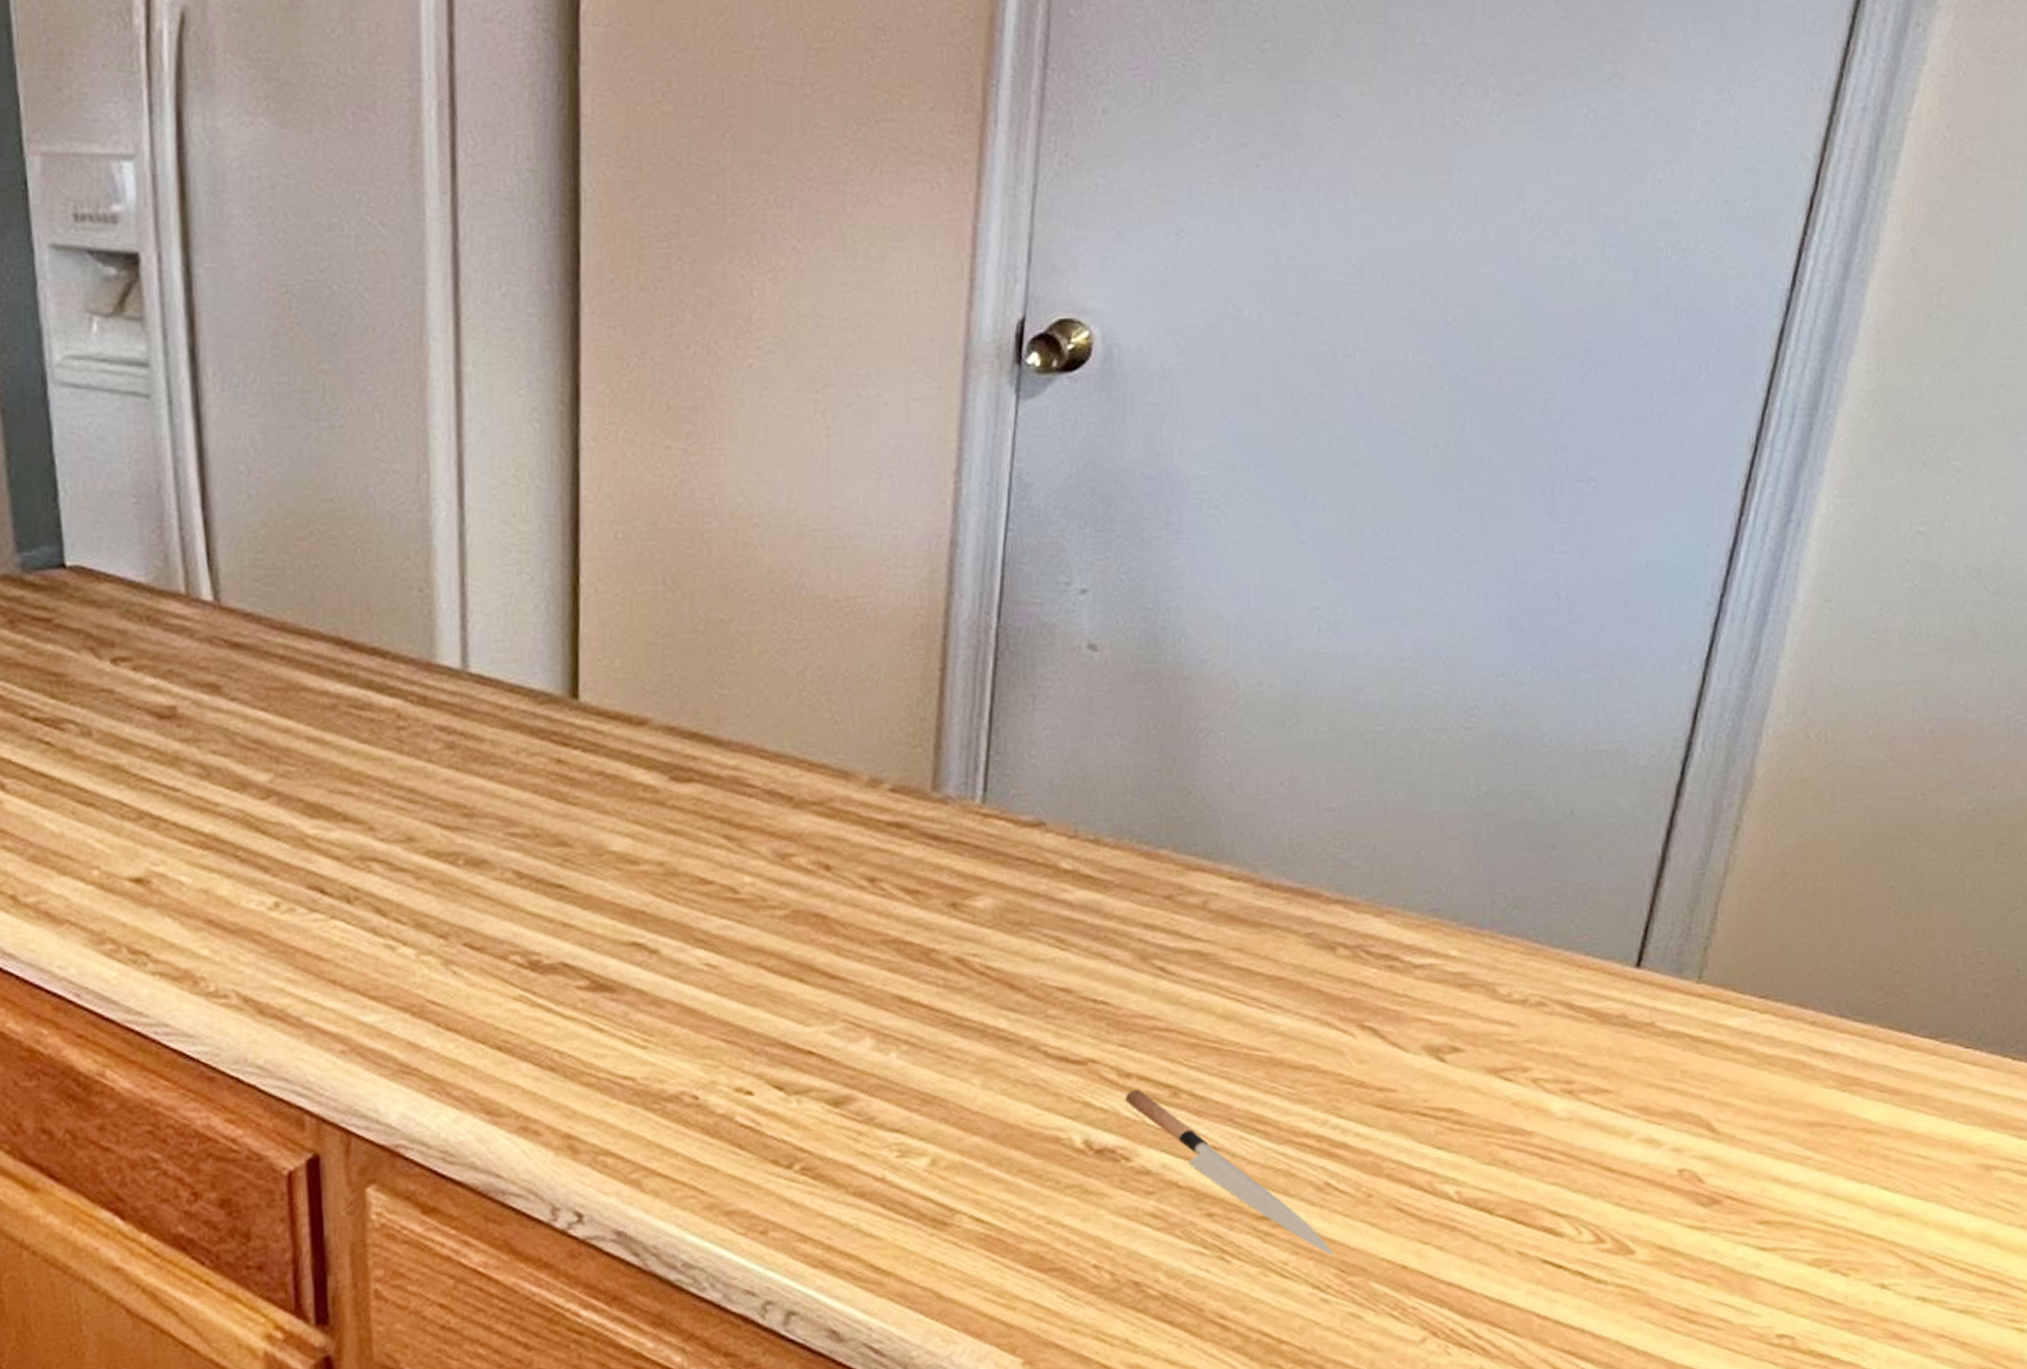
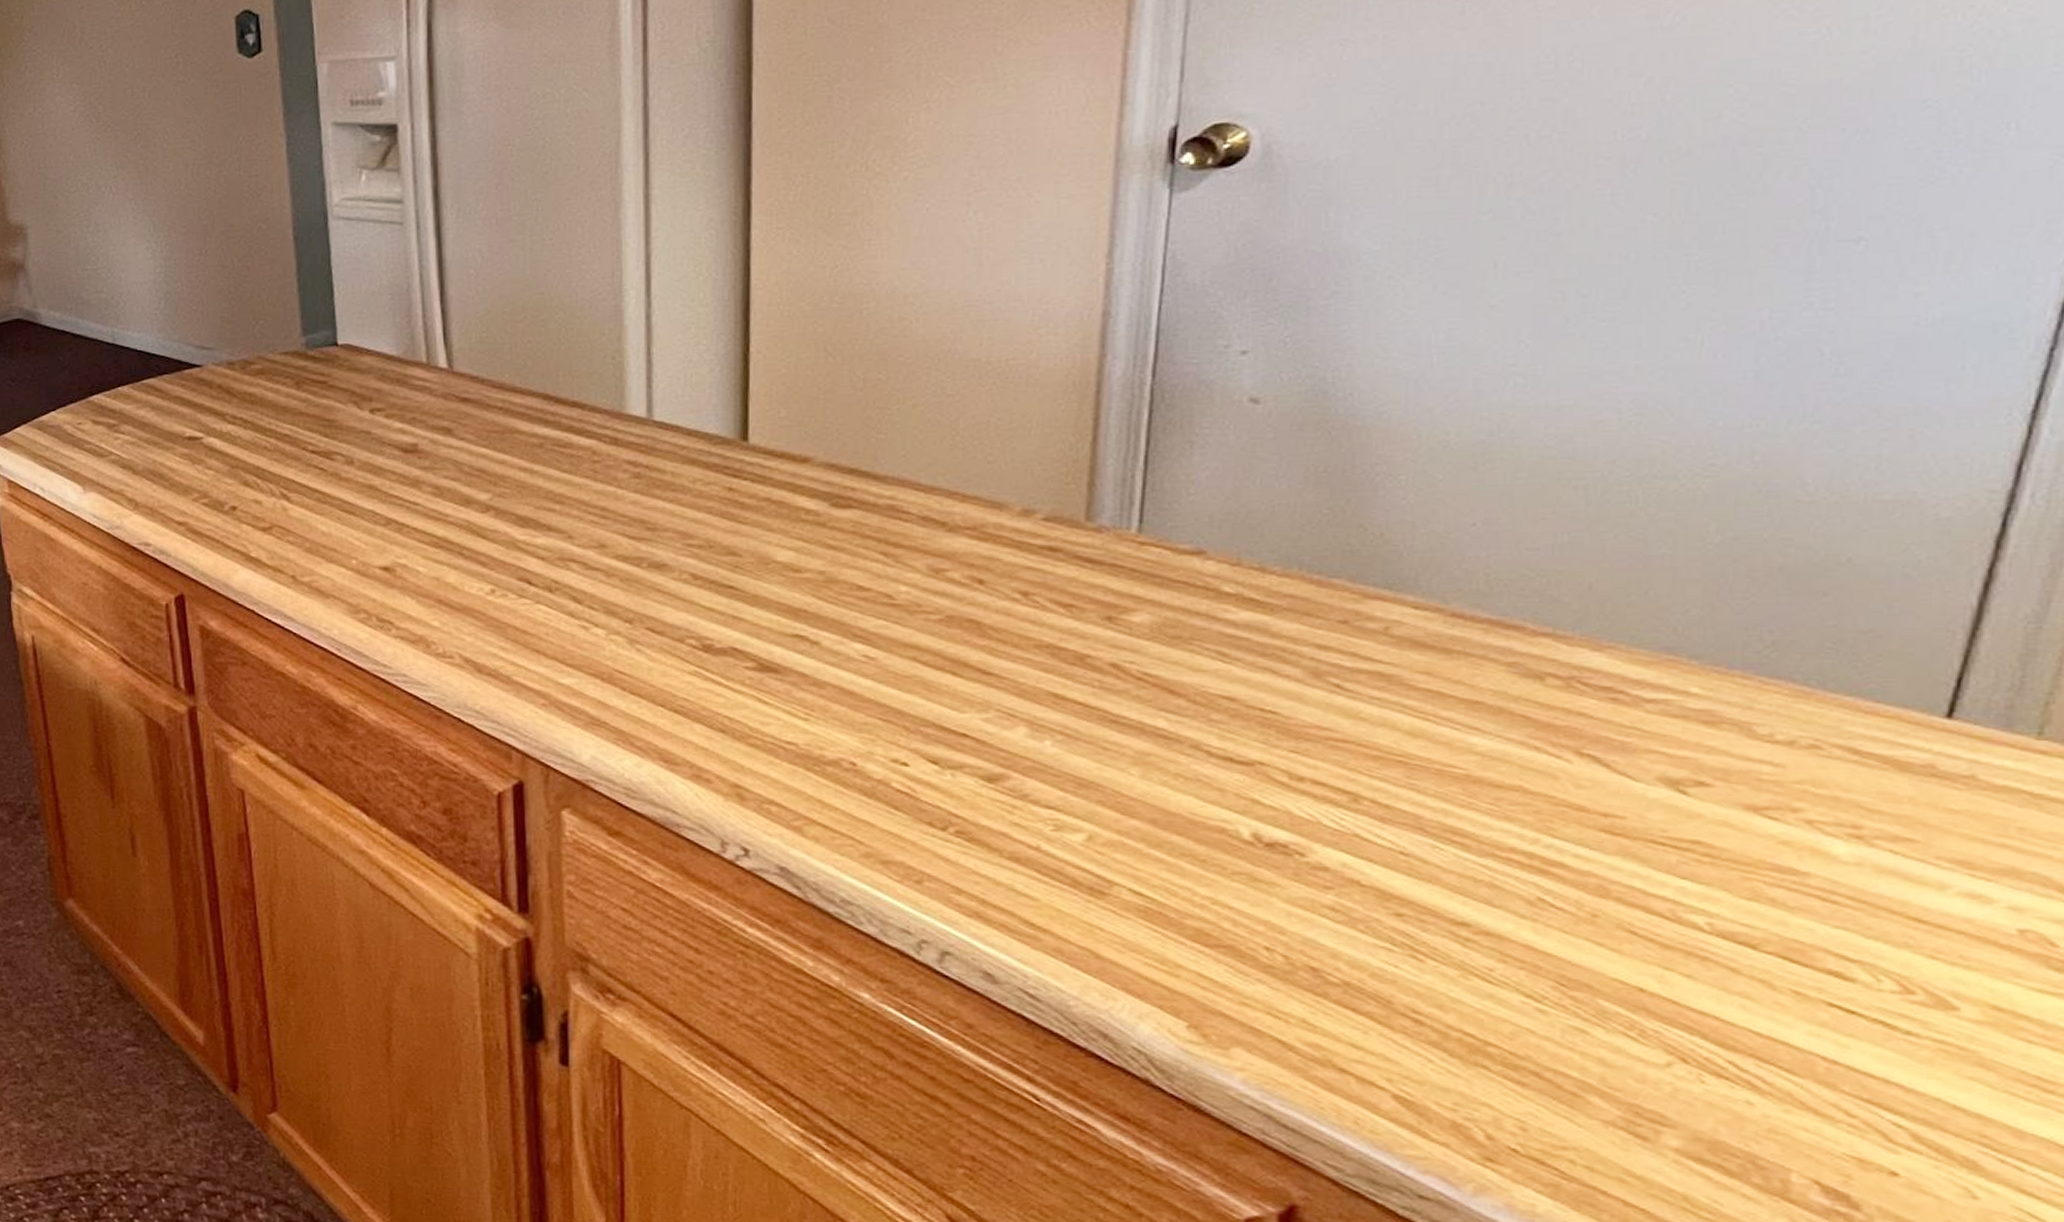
kitchen knife: present [1125,1089,1334,1257] -> none [1298,792,1551,970]

